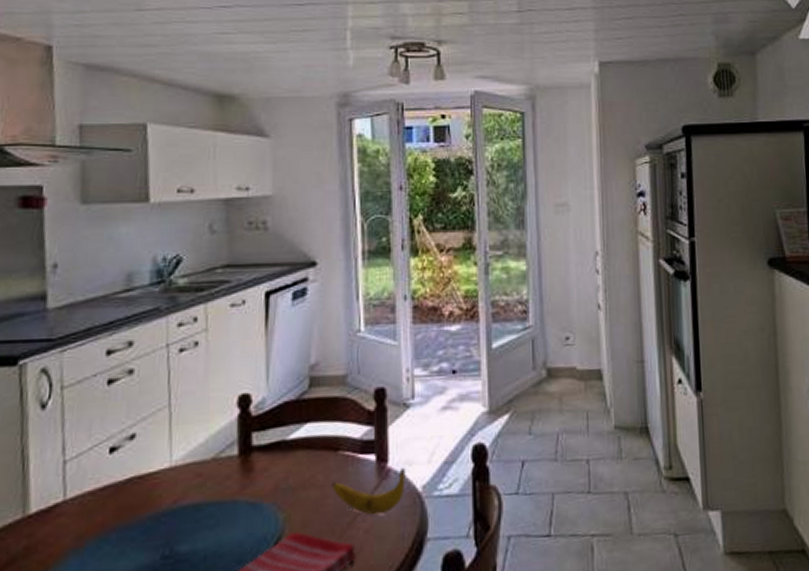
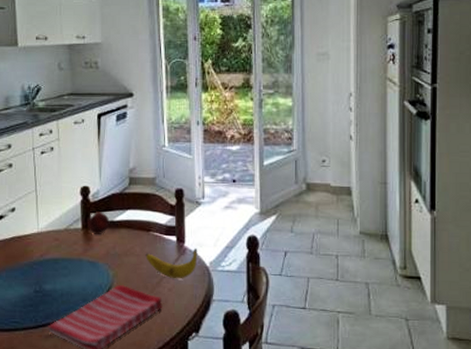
apple: none [247,428,281,463] -> present [88,212,110,235]

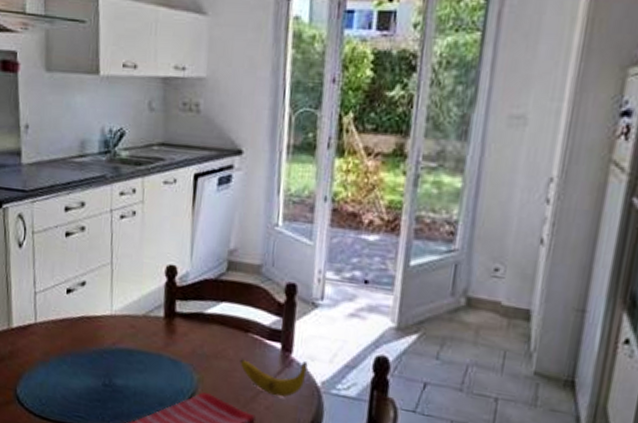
apple: present [88,212,110,235] -> none [171,299,199,329]

